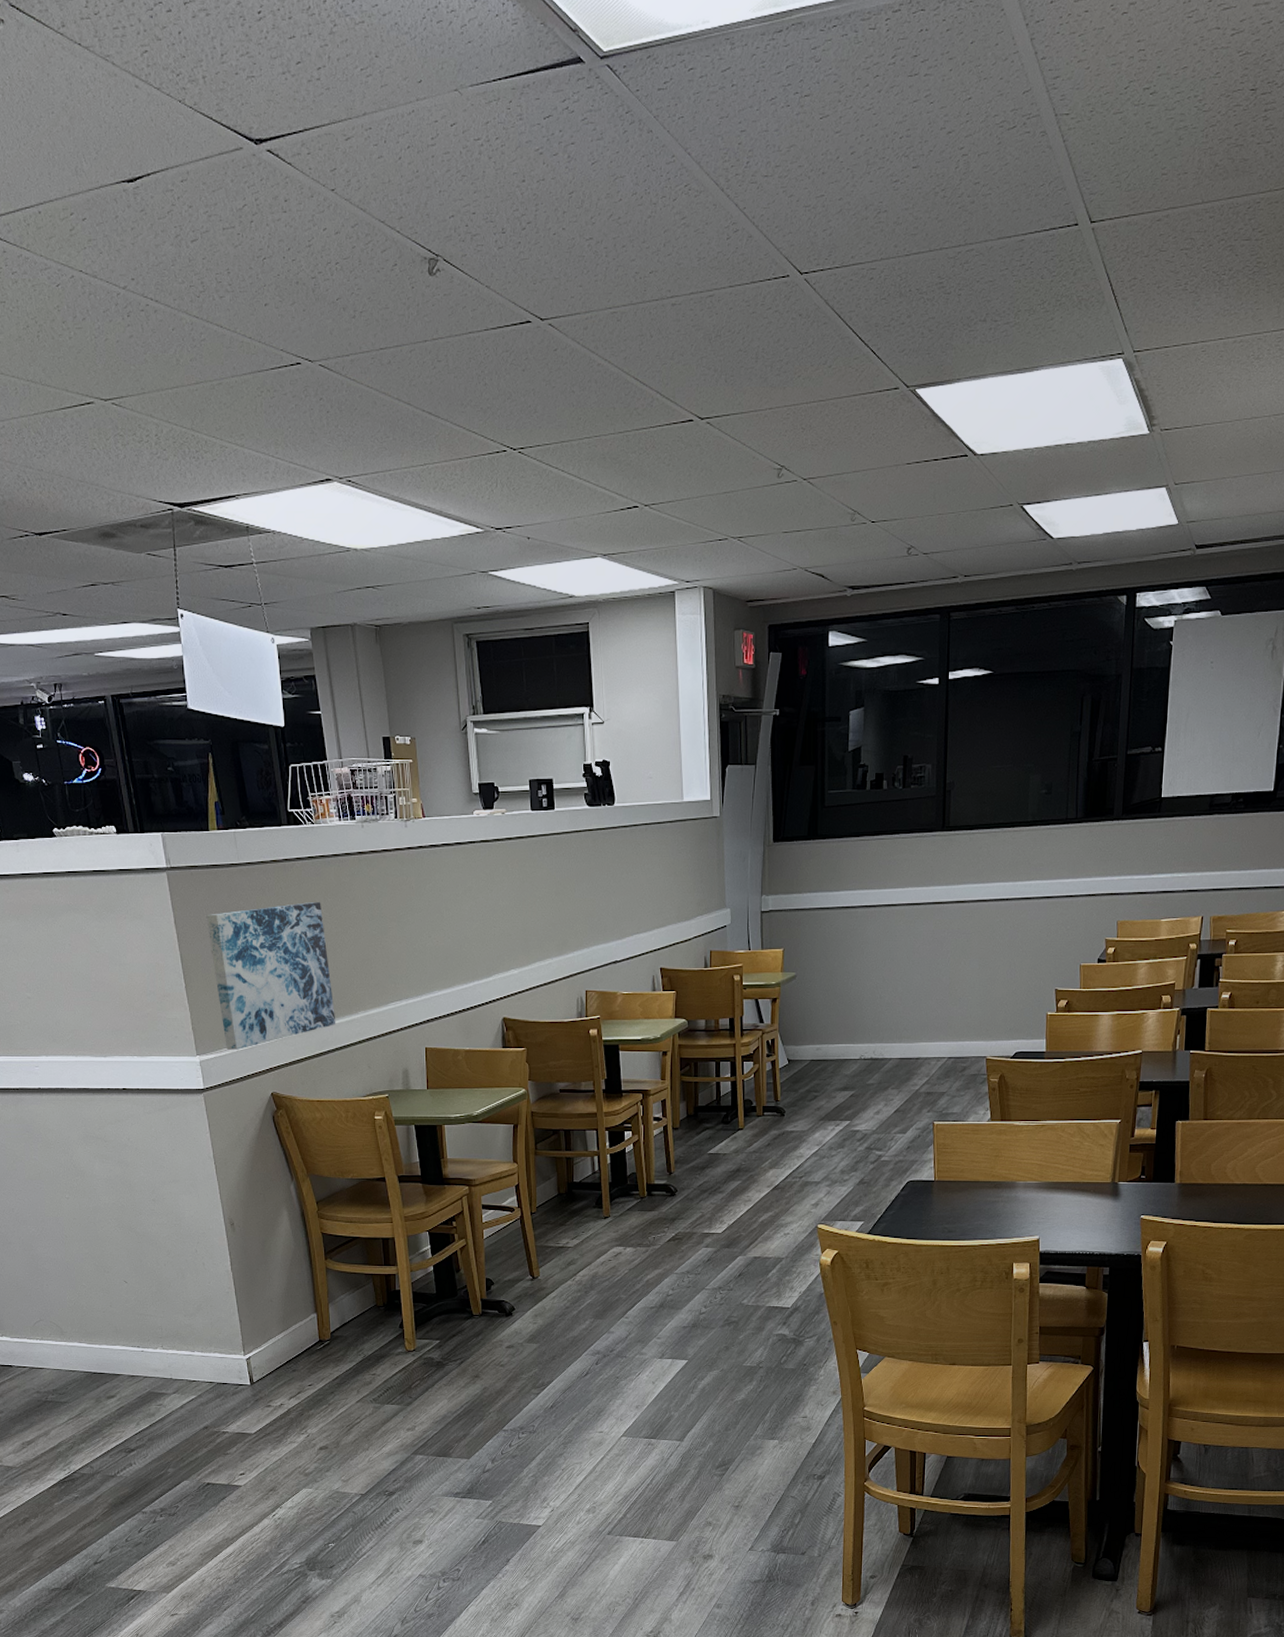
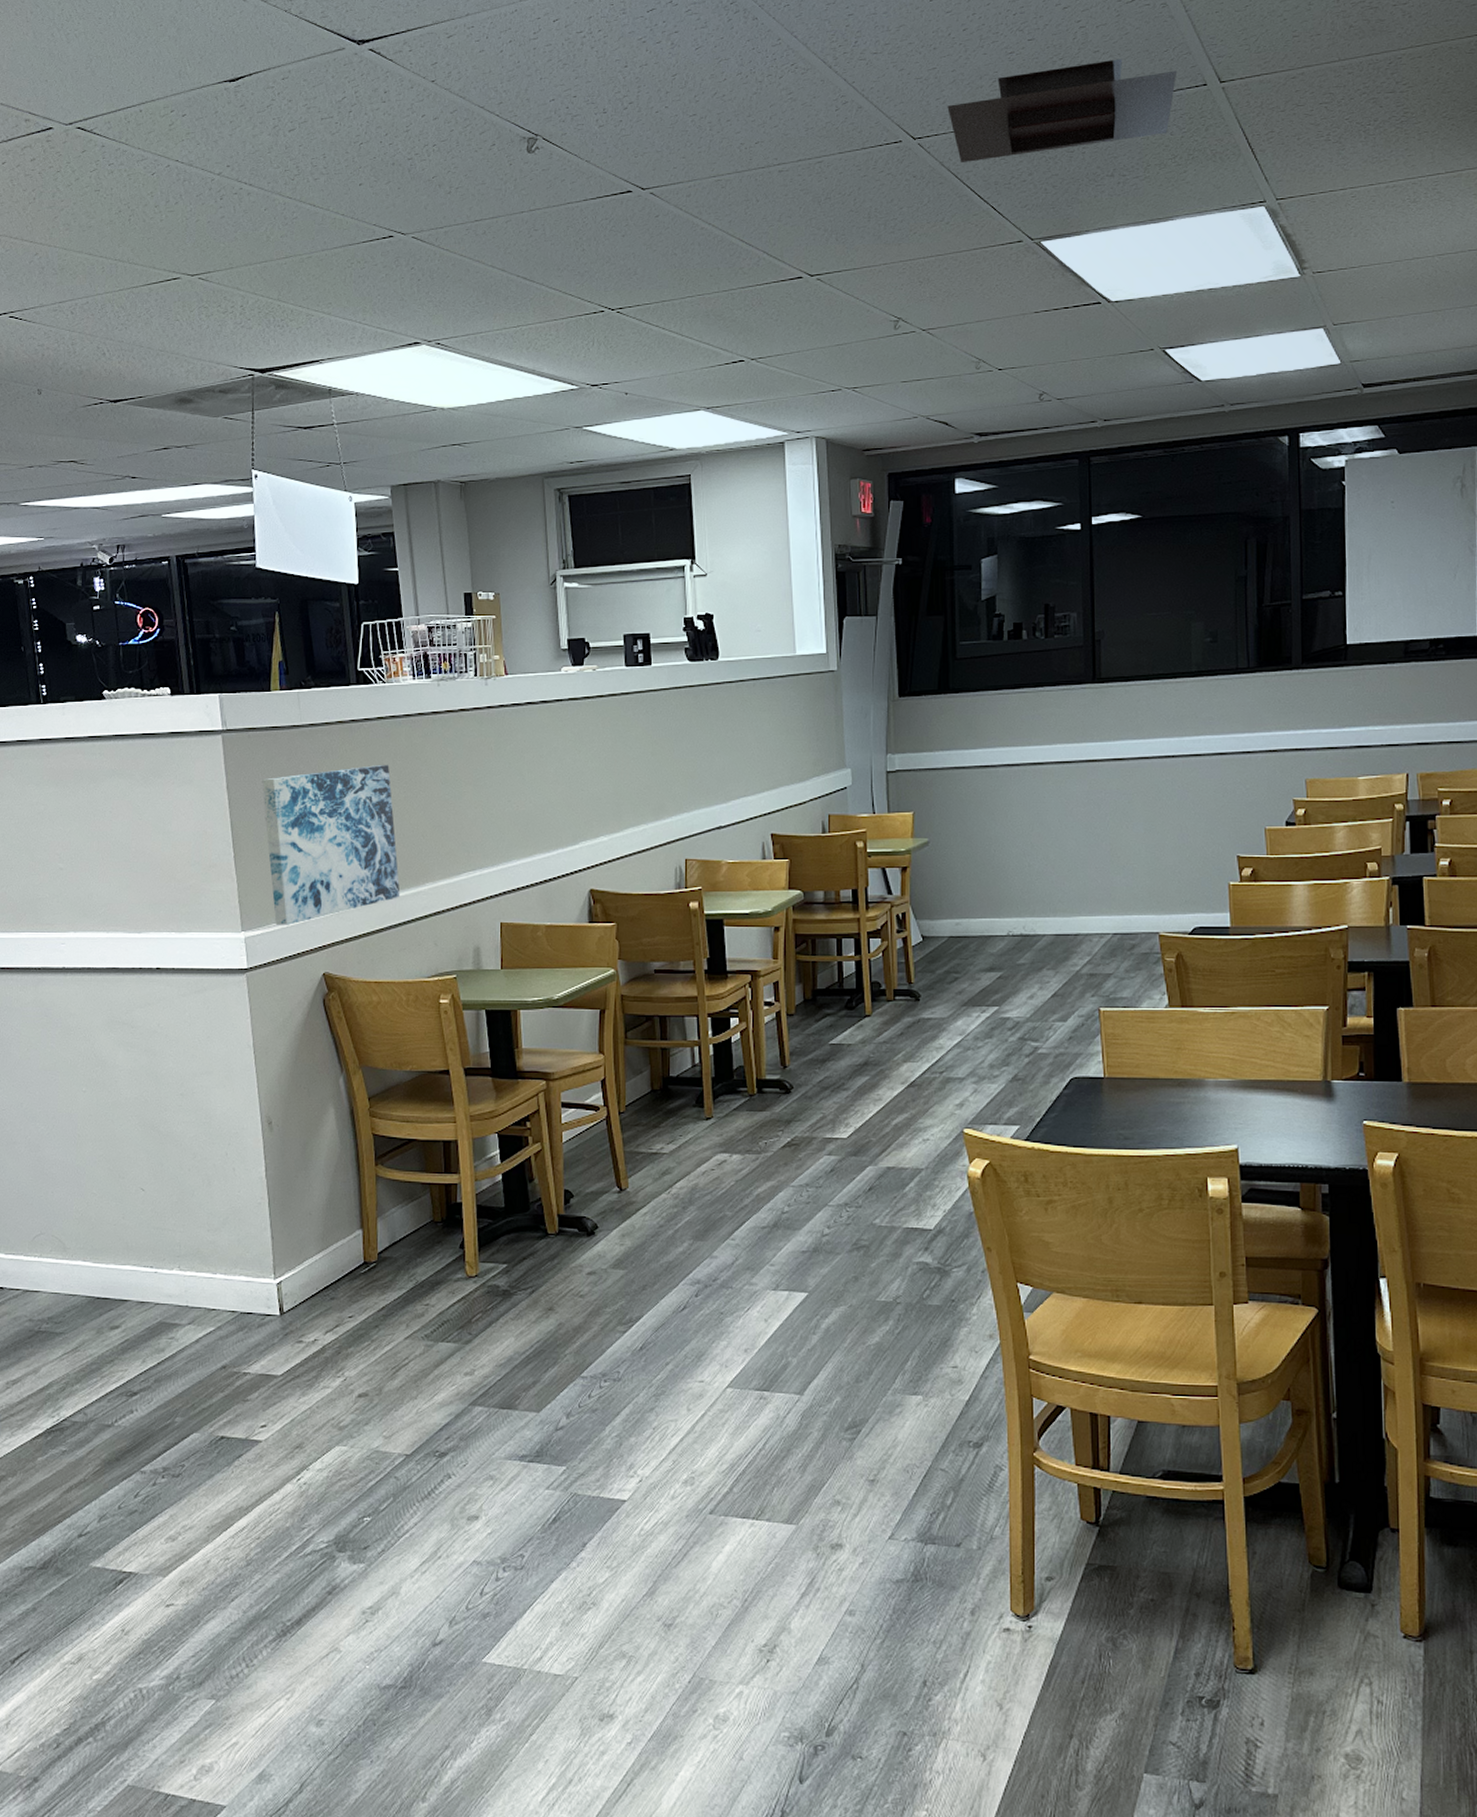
ceiling vent: none [833,192,1052,301] -> present [947,59,1177,162]

